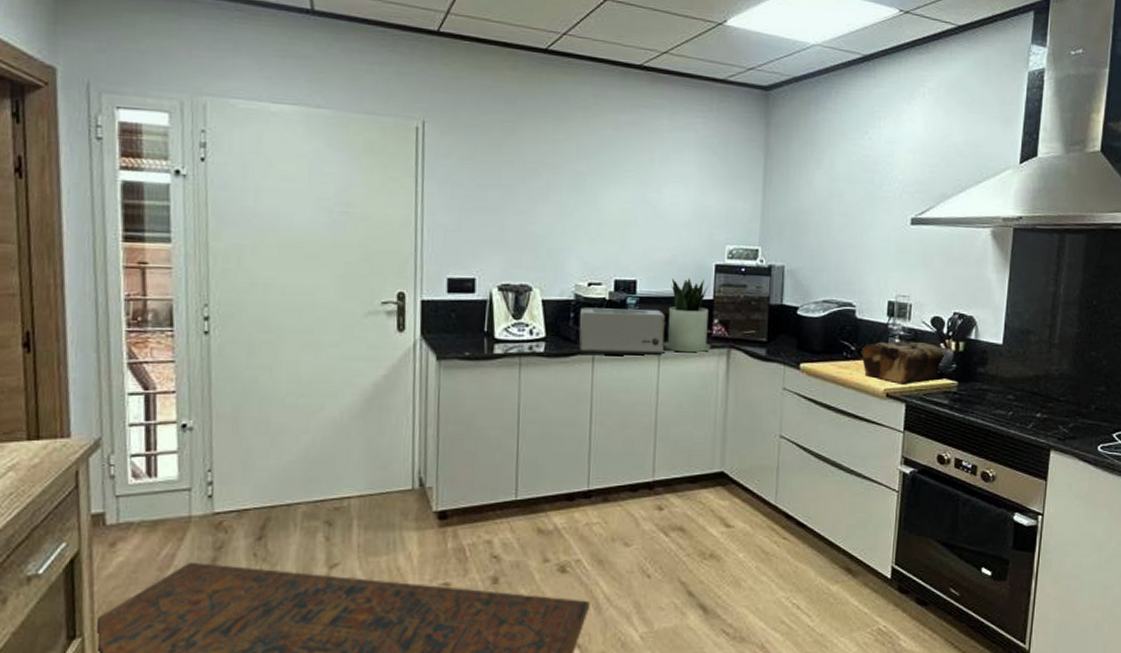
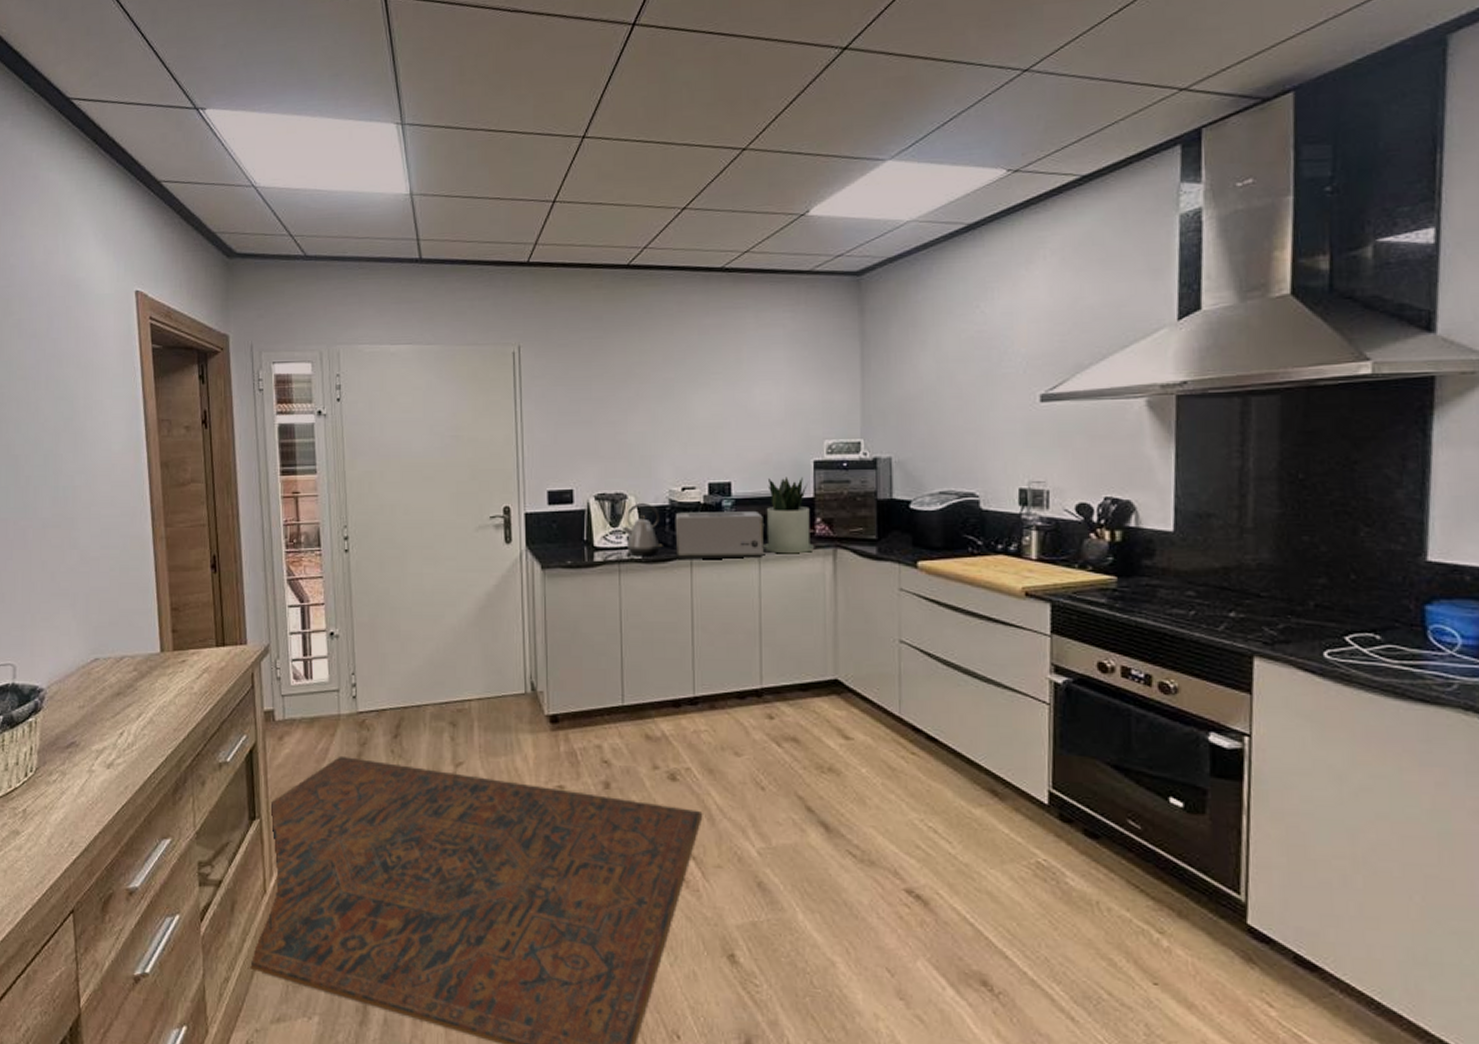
kettle: none [526,295,566,351] -> present [623,502,663,557]
bread loaf: present [860,341,948,384] -> none [989,532,1103,581]

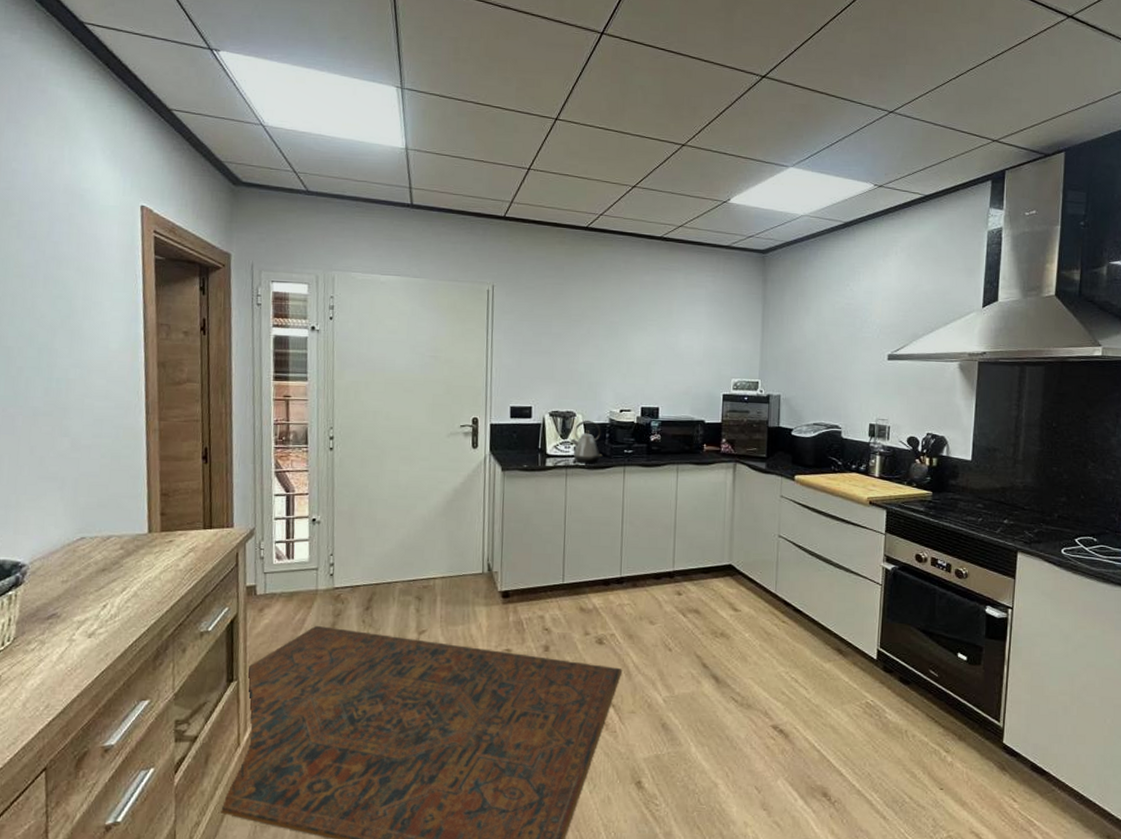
toaster: present [675,510,766,560] -> none [612,429,684,469]
planter: present [762,476,815,554] -> none [680,405,720,467]

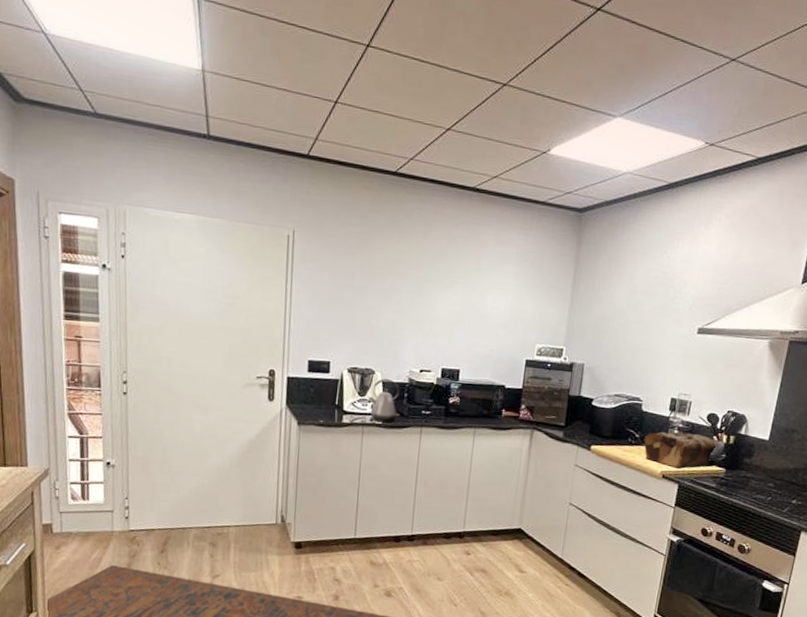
bread loaf: none [846,457,923,494] -> present [643,431,718,469]

